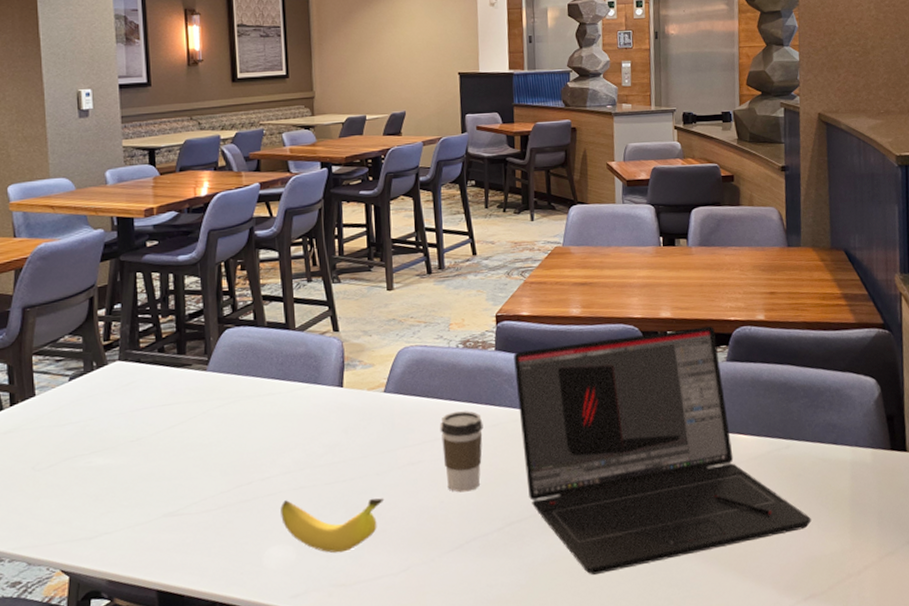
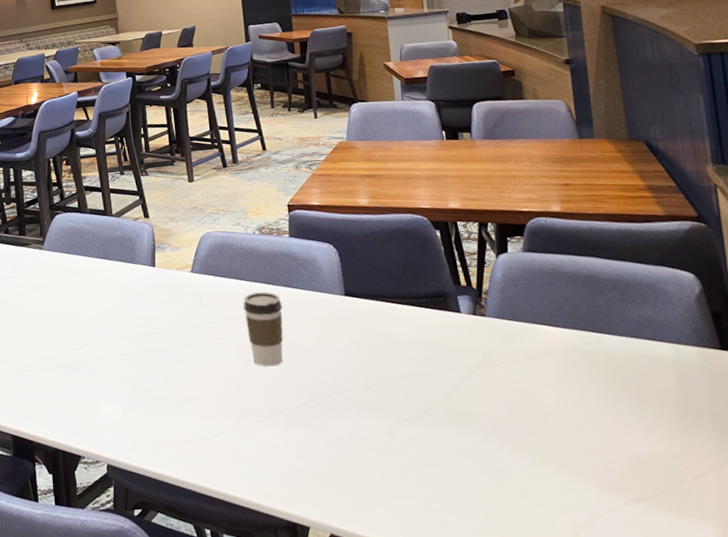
banana: present [280,498,385,553] -> none [108,364,197,415]
laptop: present [514,326,812,575] -> none [307,217,633,455]

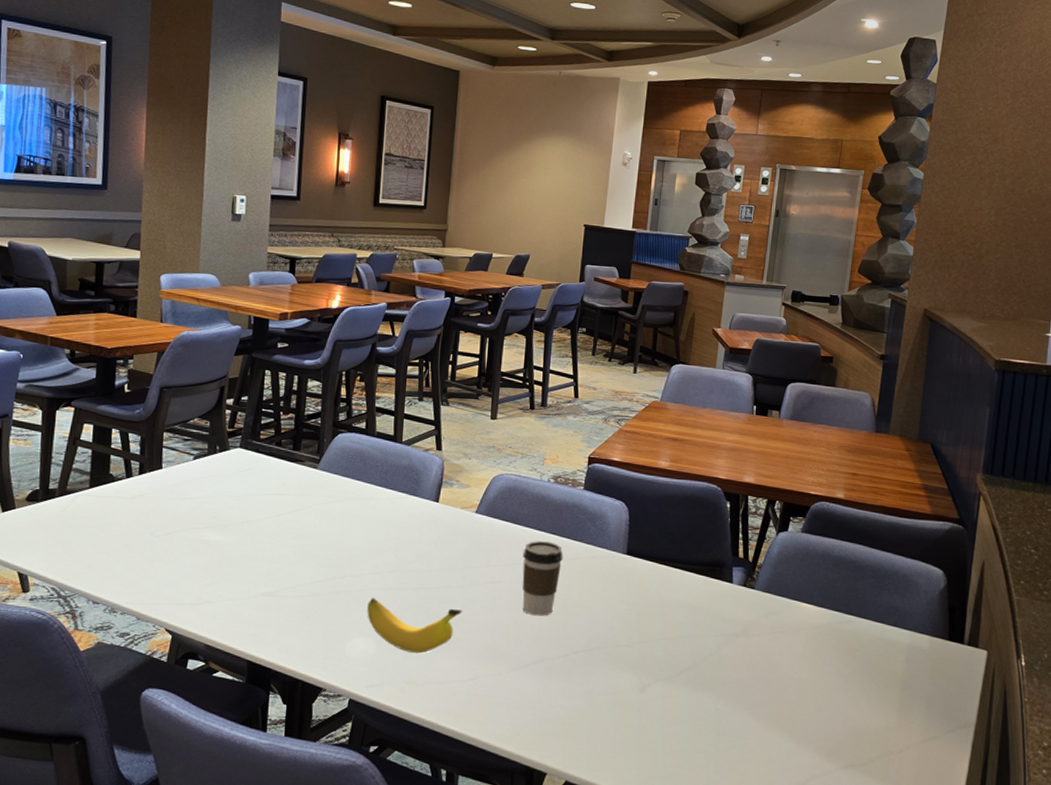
banana: none [108,364,197,415] -> present [367,598,463,654]

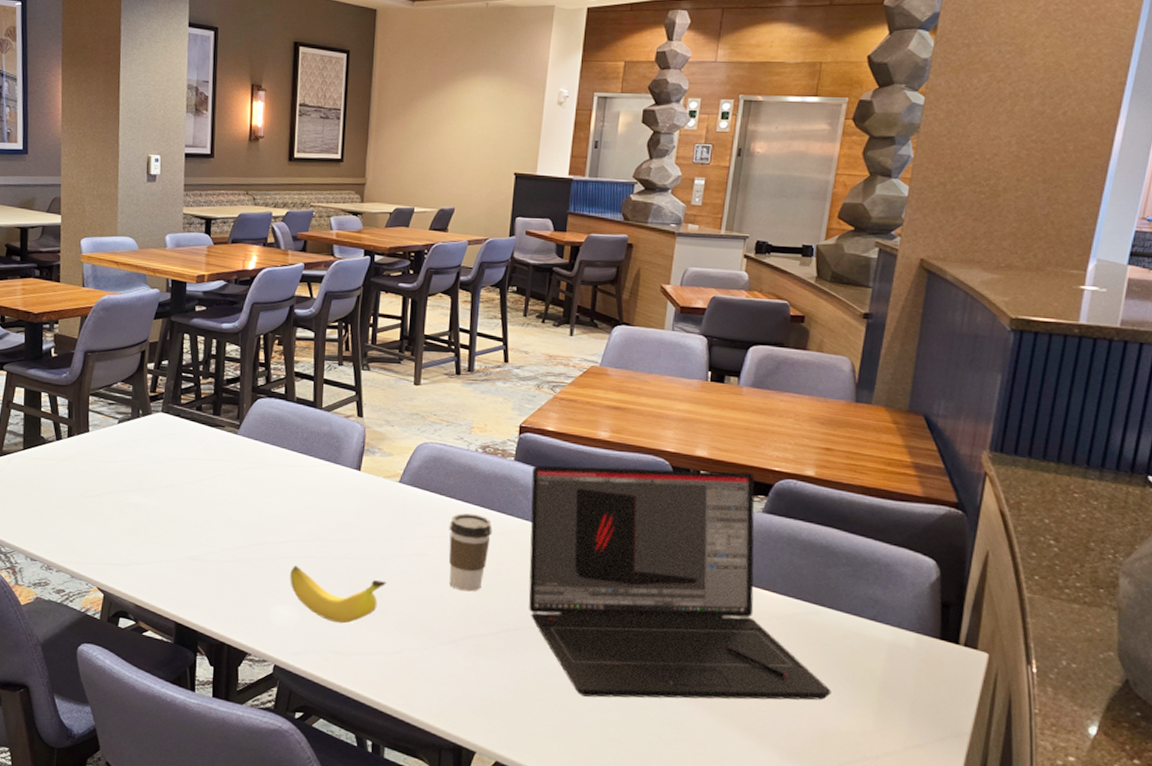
laptop: none [596,494,862,712] -> present [528,465,831,700]

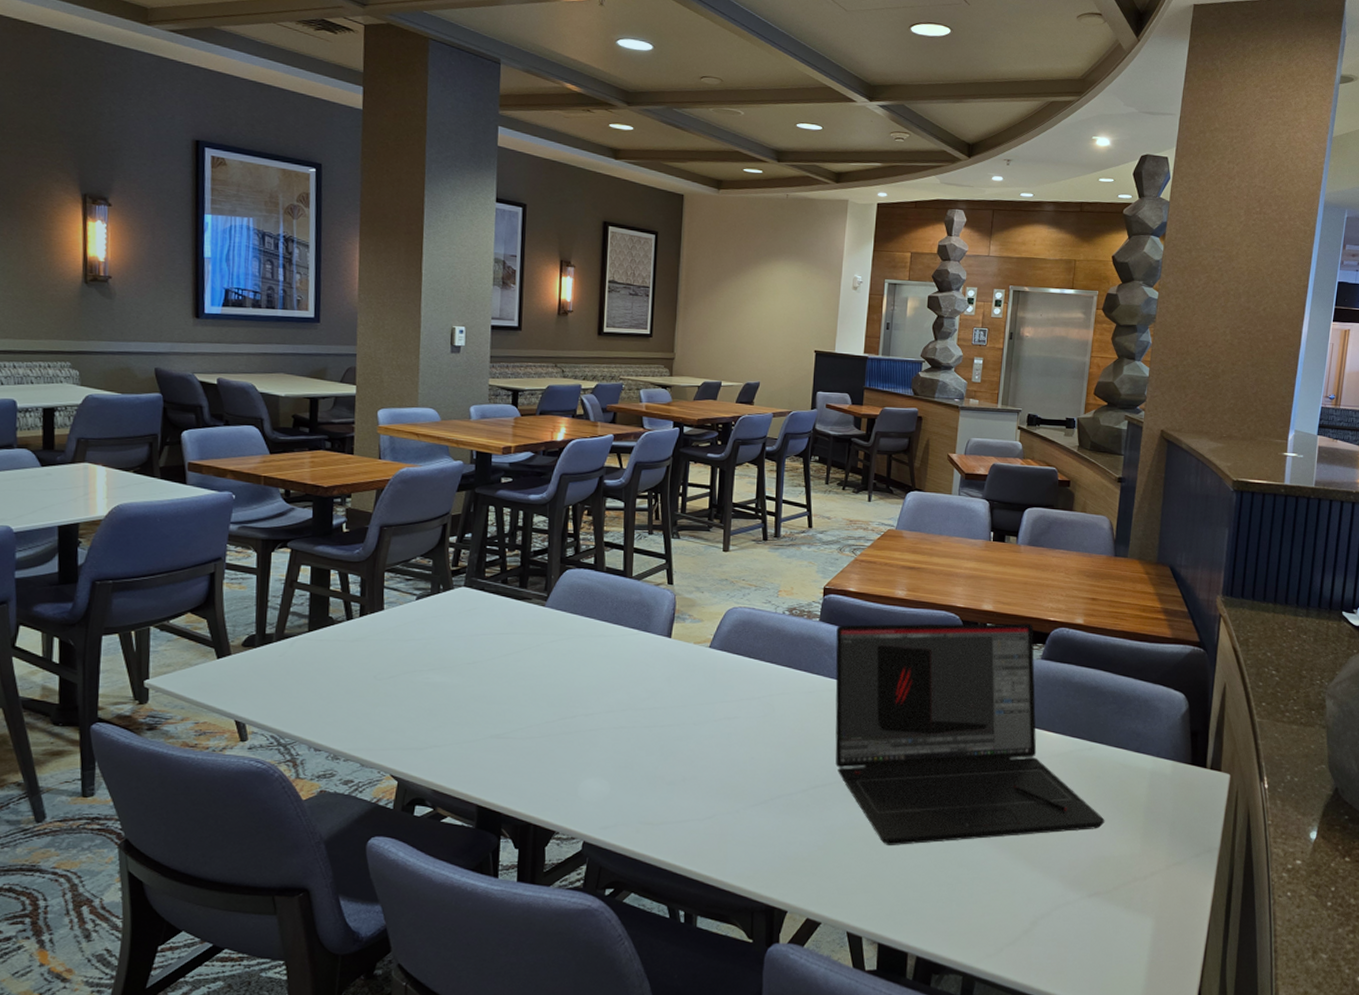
banana: present [290,566,387,624] -> none [599,737,698,793]
coffee cup: present [448,513,493,592] -> none [758,675,800,751]

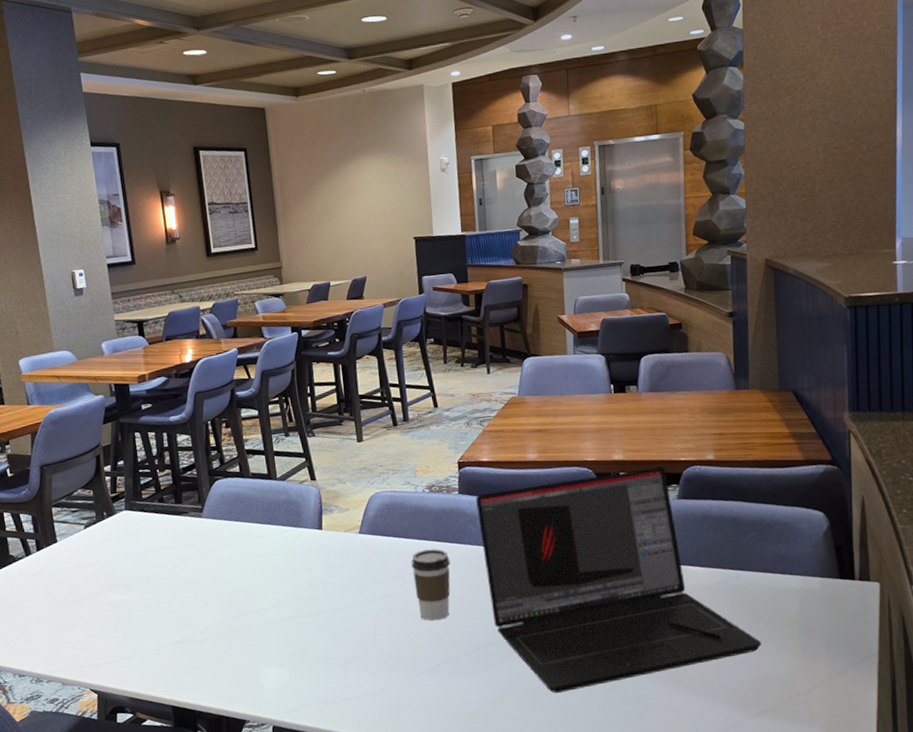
coffee cup: none [758,675,800,751] -> present [411,549,451,621]

